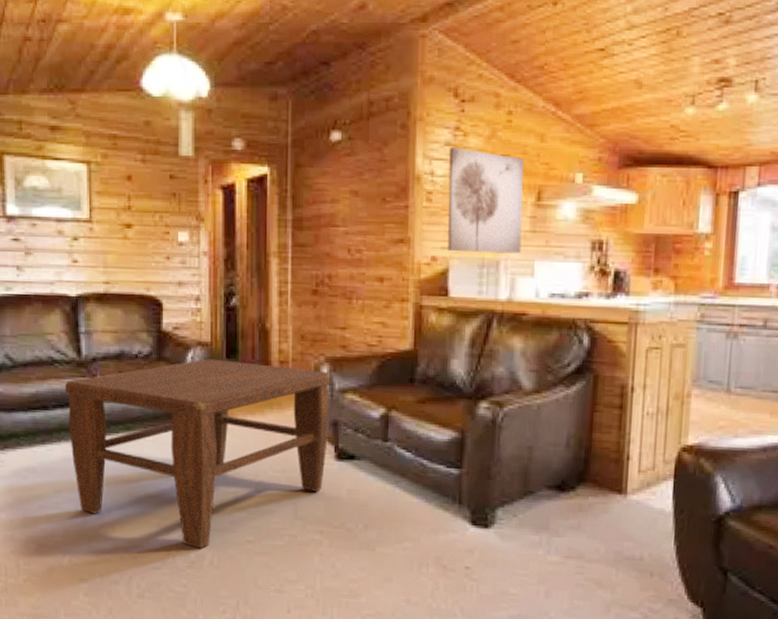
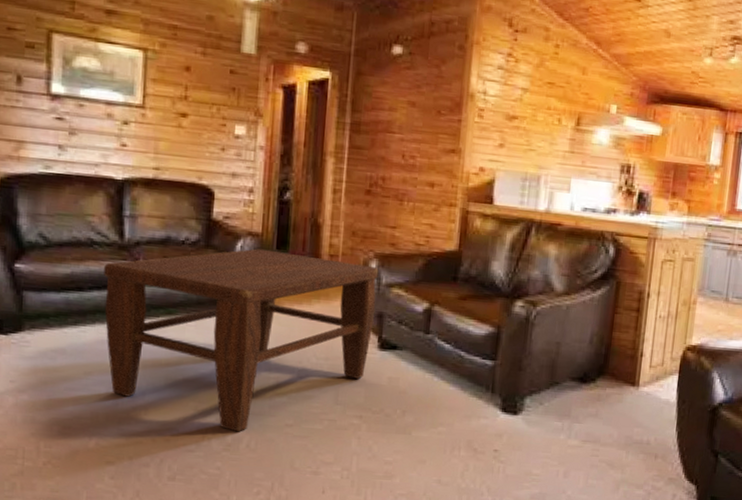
wall art: present [448,148,524,254] -> none [495,71,567,171]

